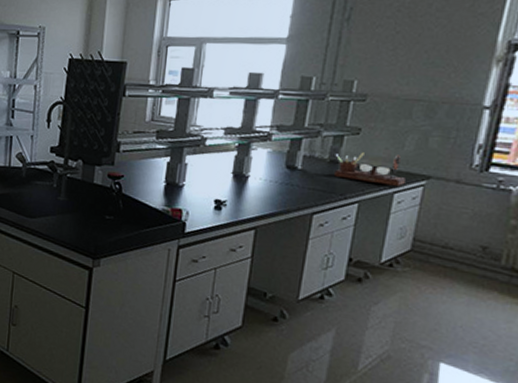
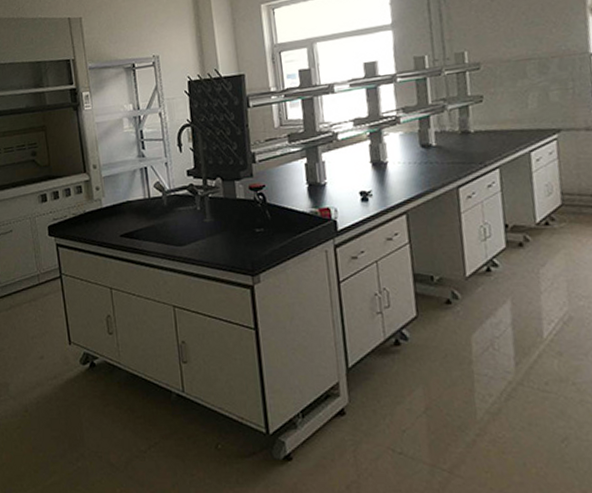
desk organizer: present [334,152,405,186] -> none [464,114,538,147]

